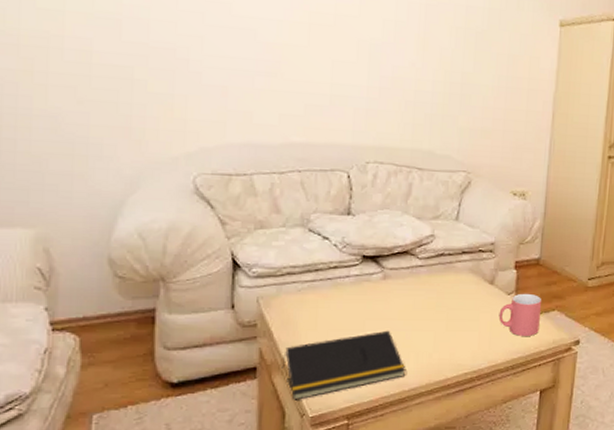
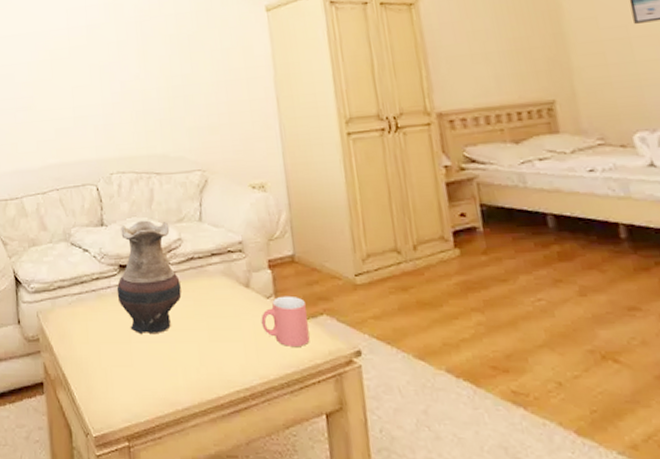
notepad: present [281,330,406,400] -> none [63,342,177,418]
vase: none [356,214,426,322] -> present [116,220,182,333]

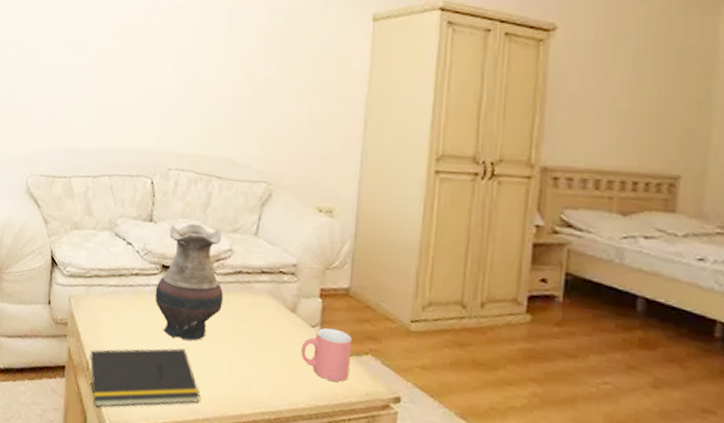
notepad: none [63,342,177,418] -> present [86,348,201,407]

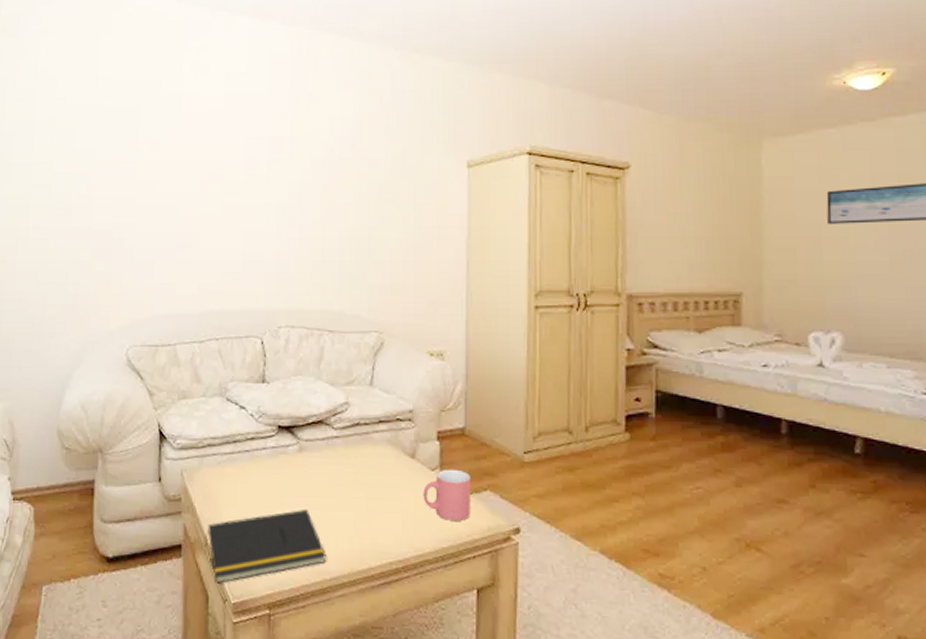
vase: present [154,223,223,341] -> none [272,380,342,500]

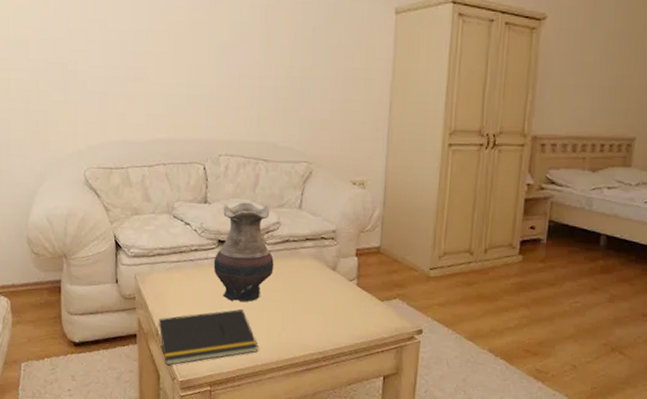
vase: none [272,380,342,500] -> present [213,202,274,302]
mug: present [423,469,472,521] -> none [341,280,384,323]

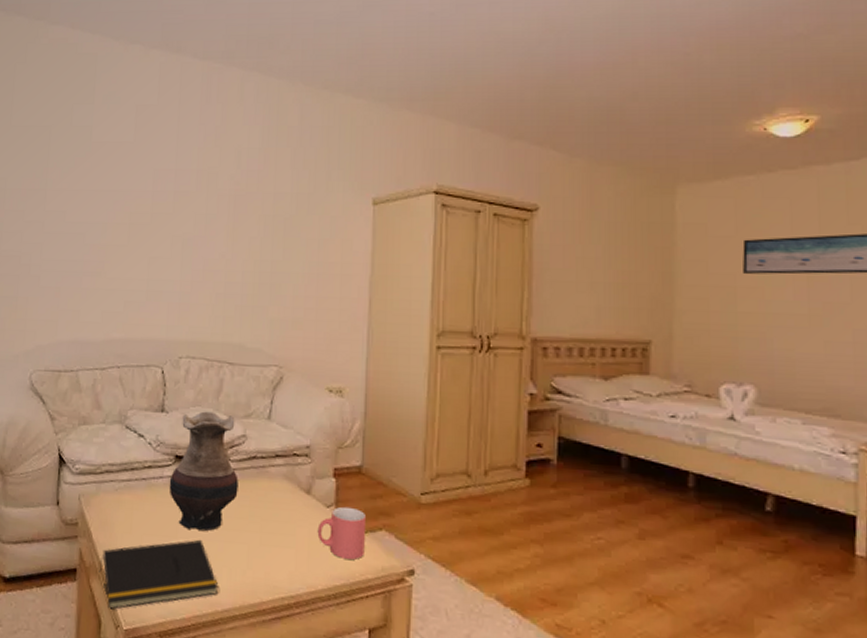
mug: none [341,280,384,323] -> present [317,506,367,560]

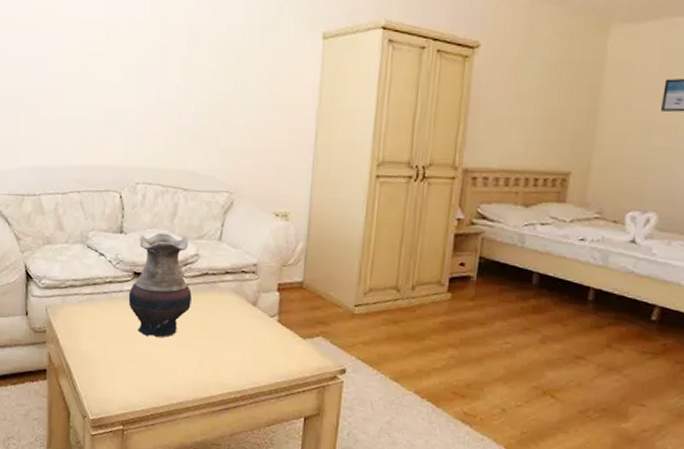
notepad: present [99,539,219,609] -> none [66,344,174,403]
mug: present [317,506,367,560] -> none [262,316,306,361]

